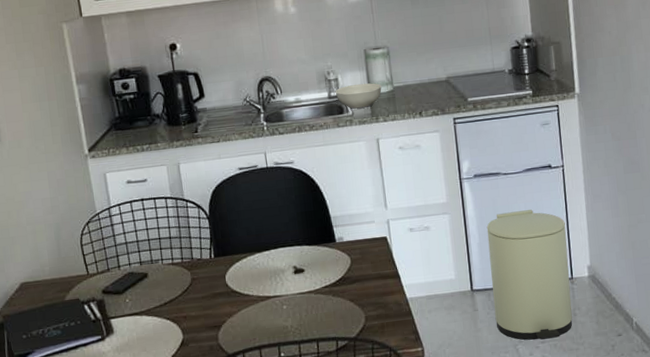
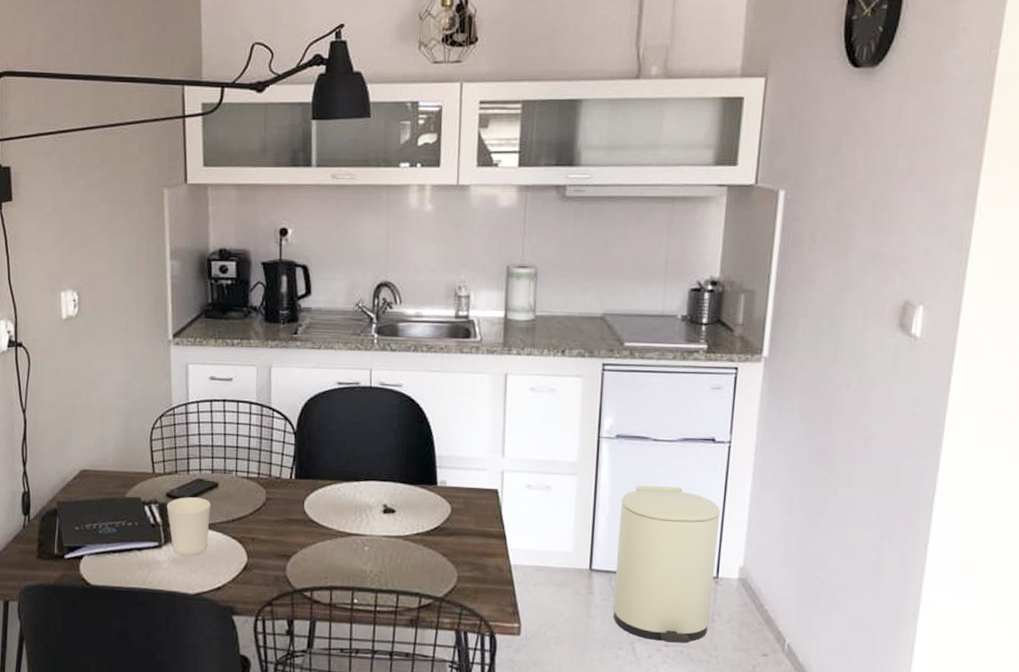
dixie cup: none [104,289,146,344] -> present [166,497,211,557]
bowl: present [335,83,382,109] -> none [464,305,521,335]

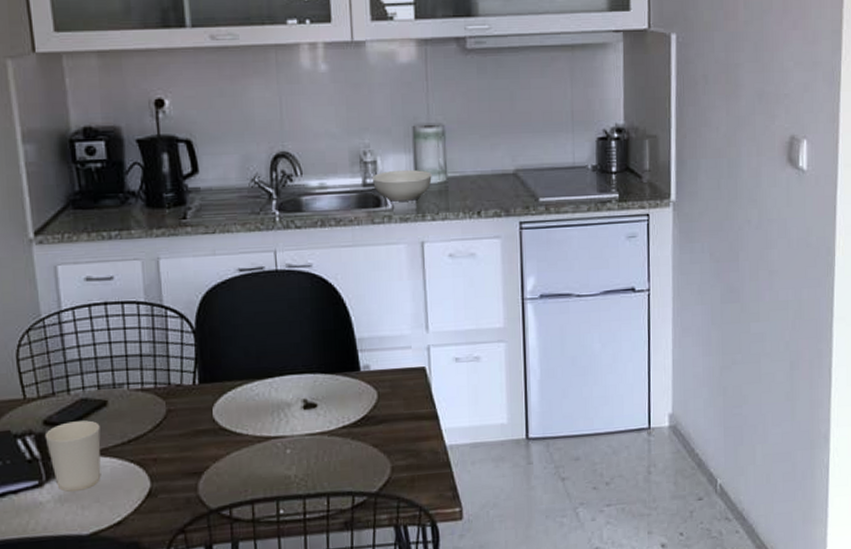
bowl: none [464,305,521,335] -> present [371,169,432,202]
pedal bin: present [613,485,721,644] -> none [550,342,647,502]

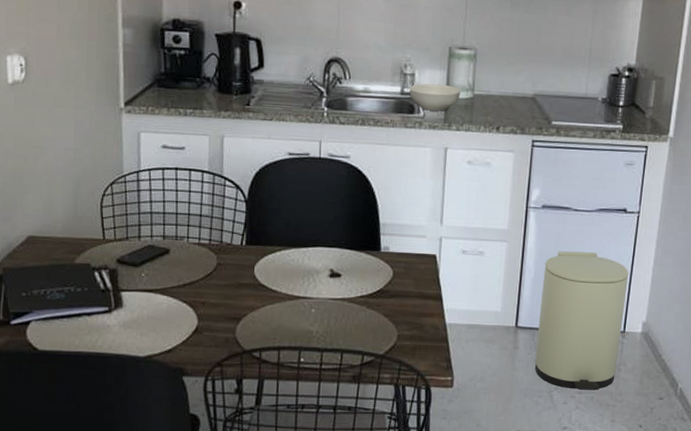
dixie cup: present [44,420,101,493] -> none [117,263,162,321]
pedal bin: none [550,342,647,502] -> present [535,251,629,391]

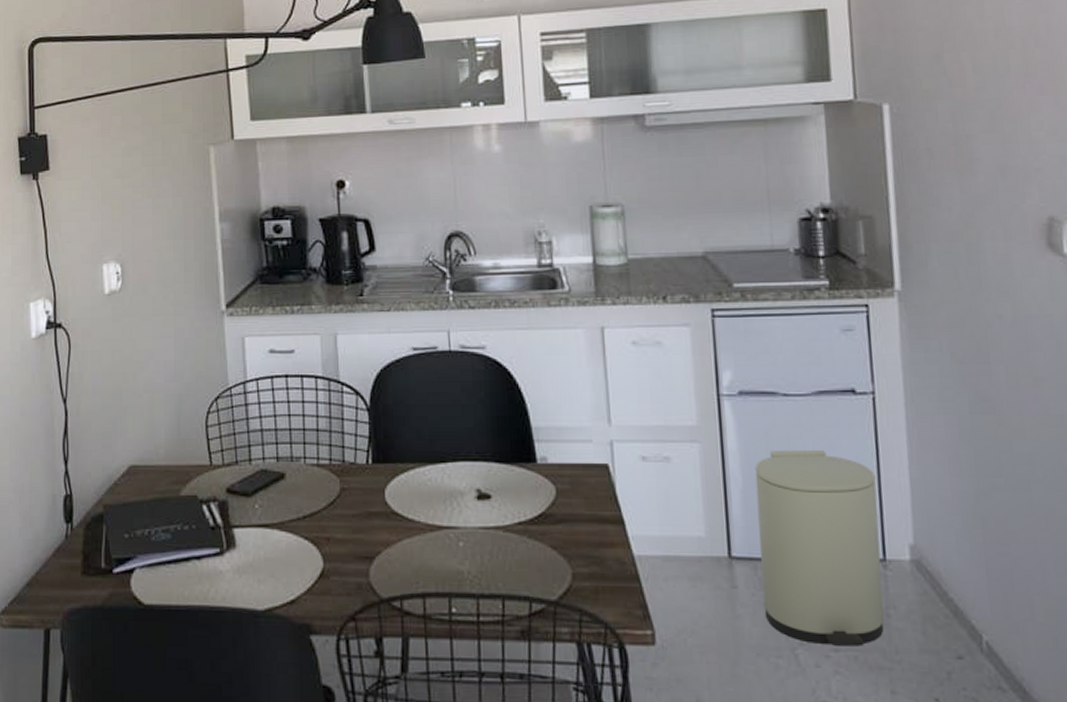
bowl: present [409,83,461,112] -> none [547,250,612,284]

